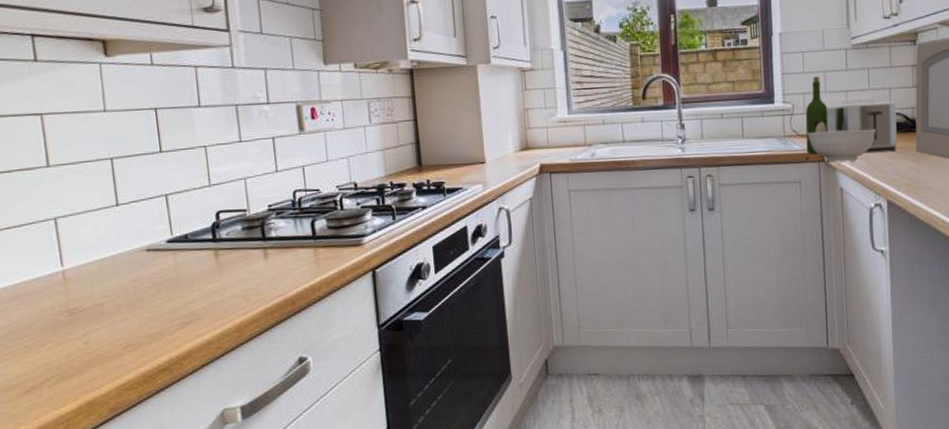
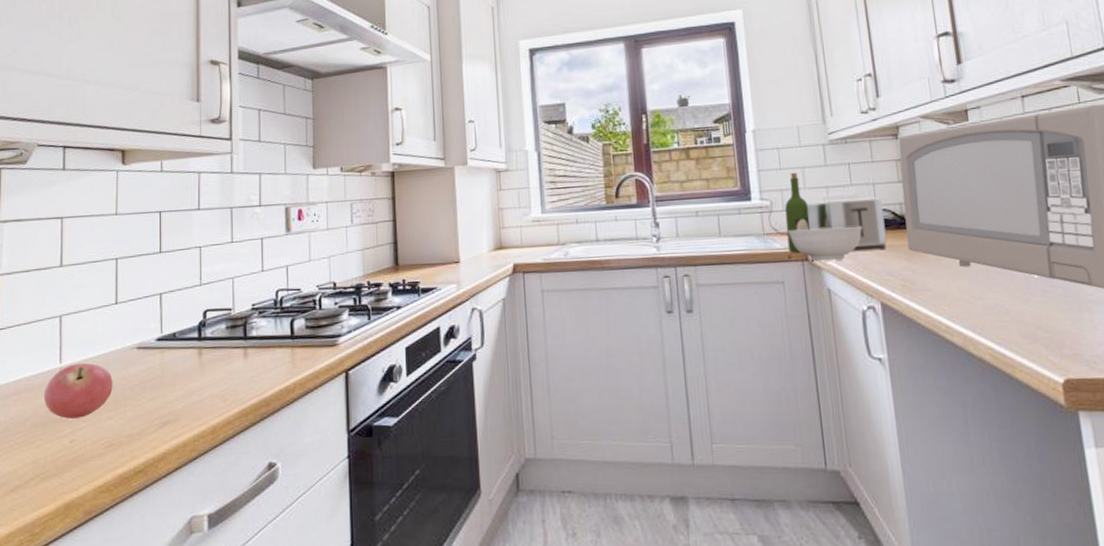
fruit: none [47,265,125,321] -> present [43,362,113,419]

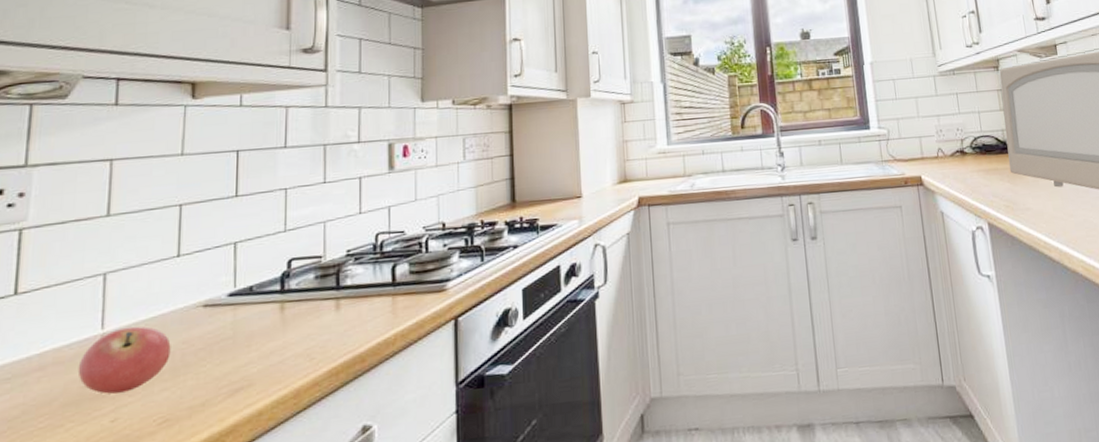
wine bottle: present [784,172,811,253] -> none [900,101,925,179]
bowl: present [788,226,863,262] -> none [904,151,970,186]
toaster: present [807,197,887,252] -> none [921,124,992,176]

